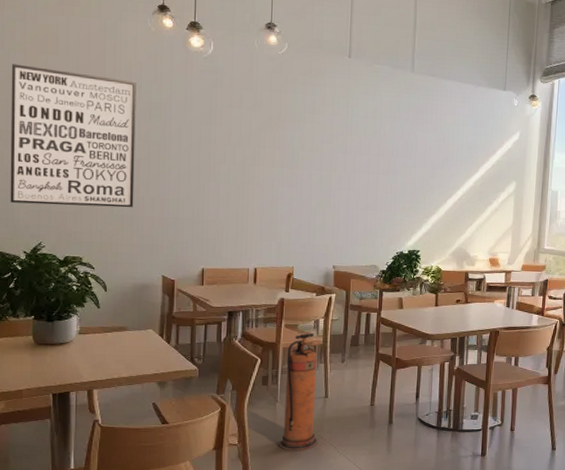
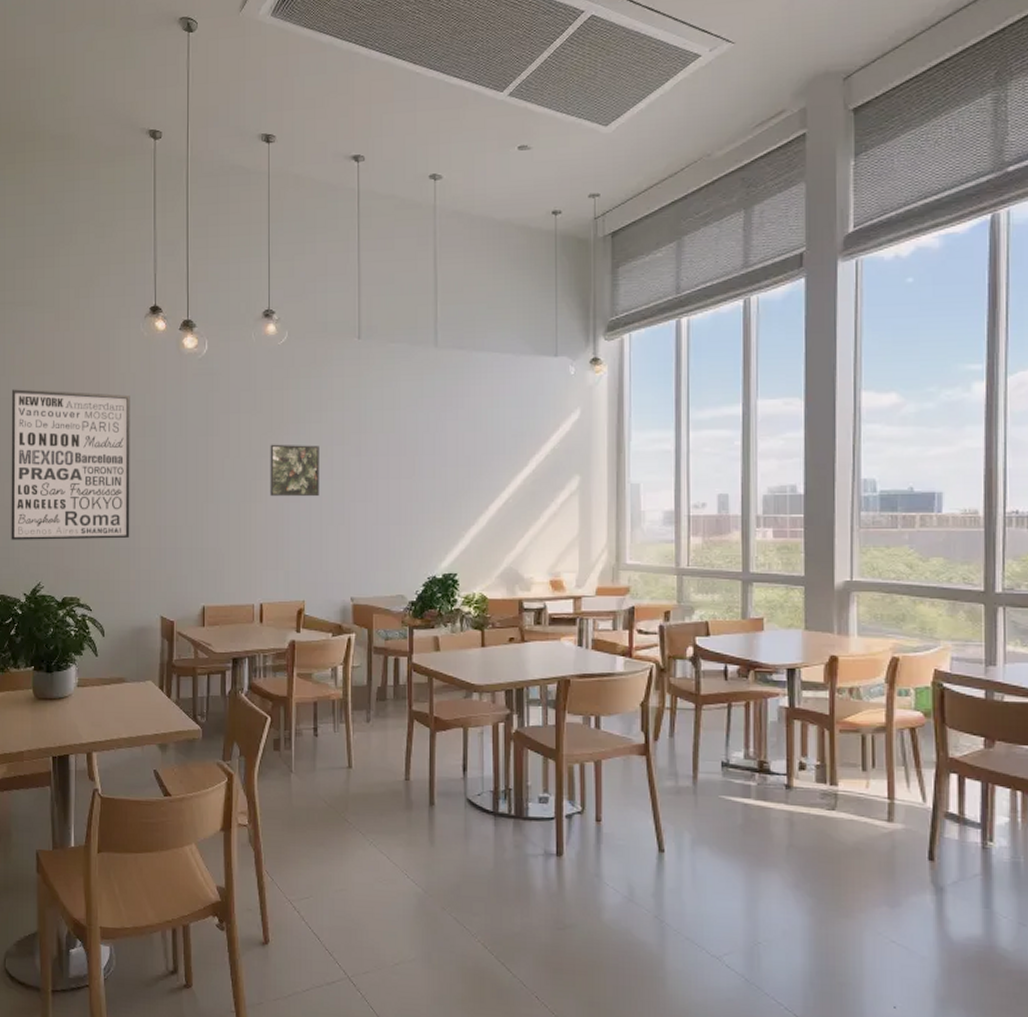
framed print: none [267,137,312,184] -> present [270,444,320,497]
fire extinguisher: present [279,333,317,452] -> none [295,684,341,838]

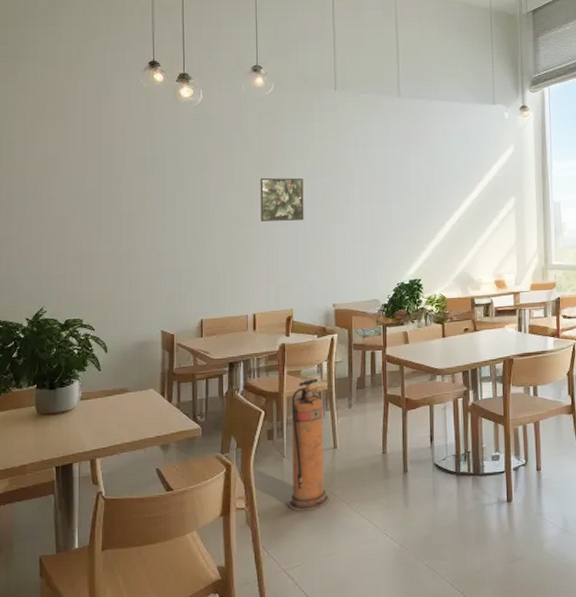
wall art: present [11,389,130,540] -> none [13,133,132,270]
fire extinguisher: none [295,684,341,838] -> present [288,378,329,512]

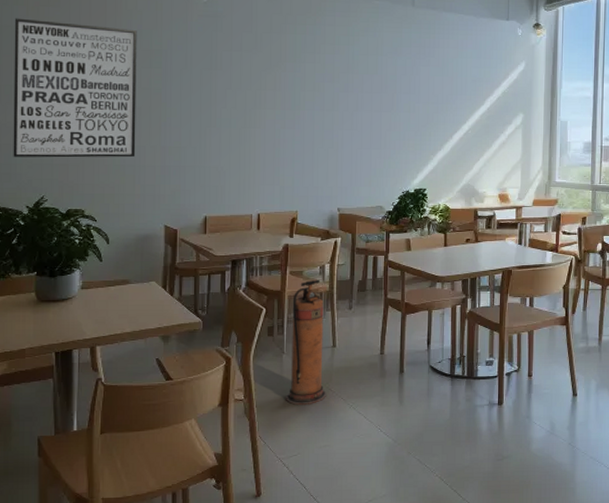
wall art: none [13,133,132,270] -> present [13,18,137,158]
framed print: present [260,177,304,221] -> none [268,79,313,125]

